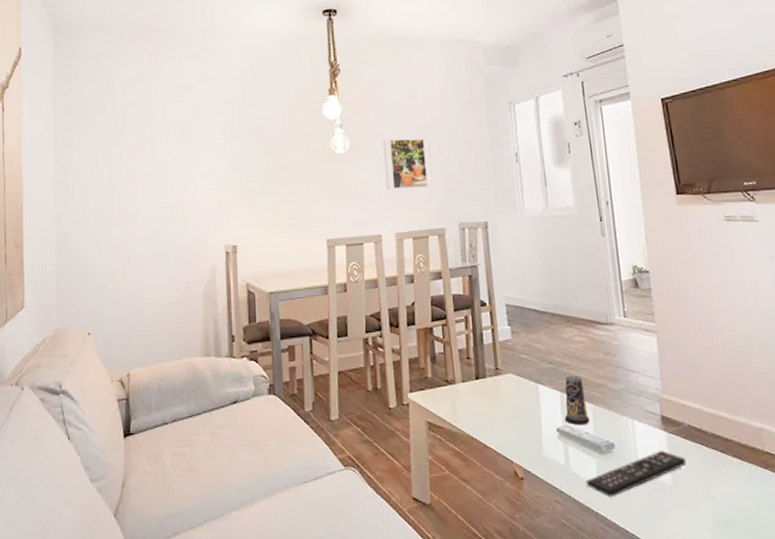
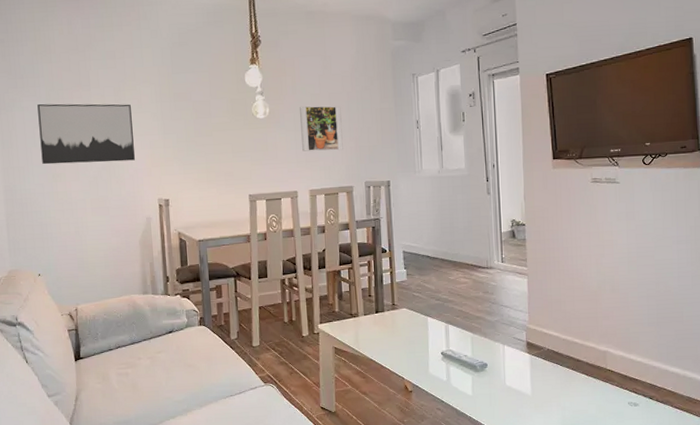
wall art: none [97,140,200,208] -> present [37,103,135,165]
candle: present [564,376,590,426] -> none [447,310,469,350]
remote control: present [587,451,687,497] -> none [463,369,544,405]

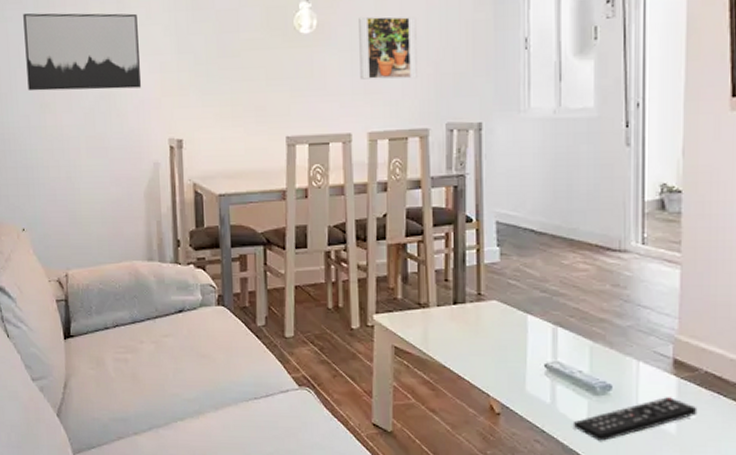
remote control: none [463,369,544,405] -> present [574,397,698,441]

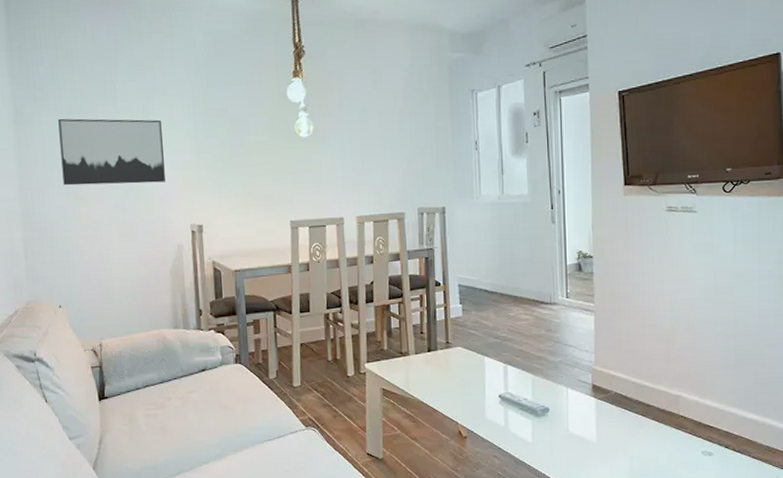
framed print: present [357,16,417,80] -> none [346,124,394,174]
remote control: present [574,397,698,441] -> none [522,414,611,452]

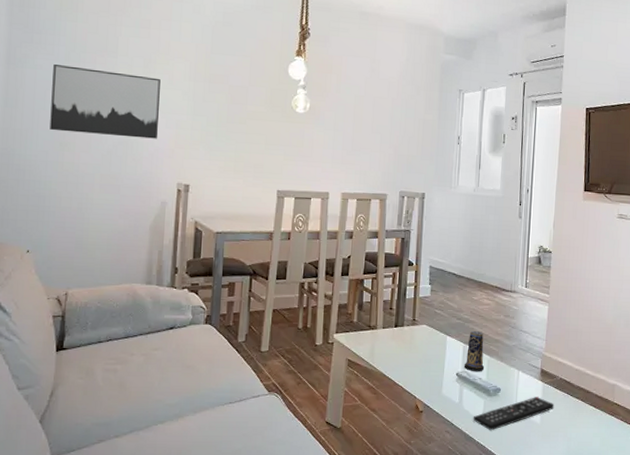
candle: none [506,349,529,393] -> present [464,331,485,372]
remote control: none [522,414,611,452] -> present [474,397,554,430]

